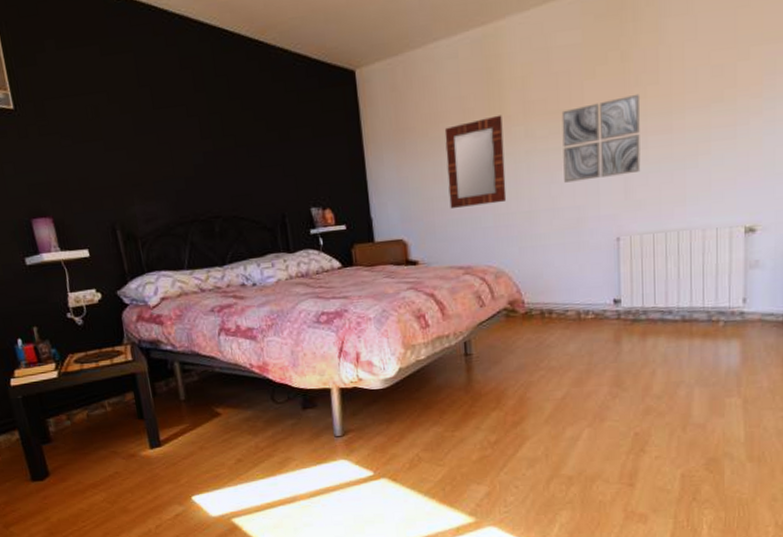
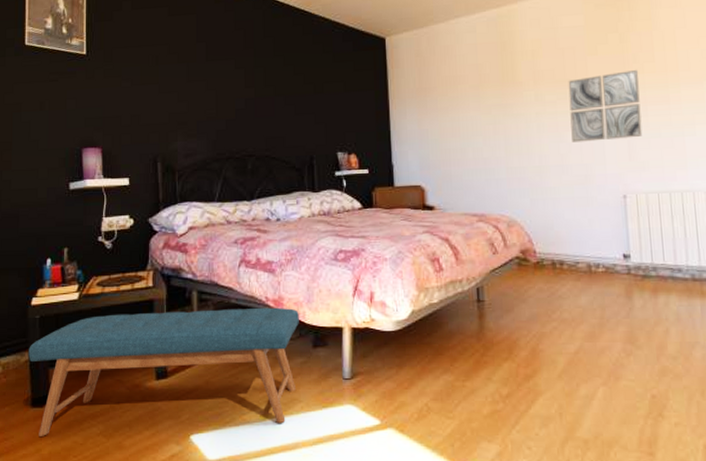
bench: none [17,373,290,506] -> present [28,307,299,436]
home mirror: present [444,115,507,210] -> none [462,81,519,161]

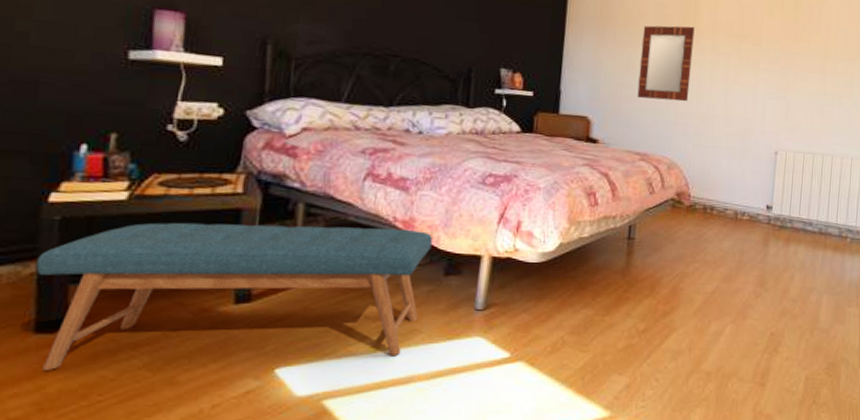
home mirror: none [462,81,519,161] -> present [637,25,695,102]
wall art: present [568,69,643,142] -> none [739,36,806,101]

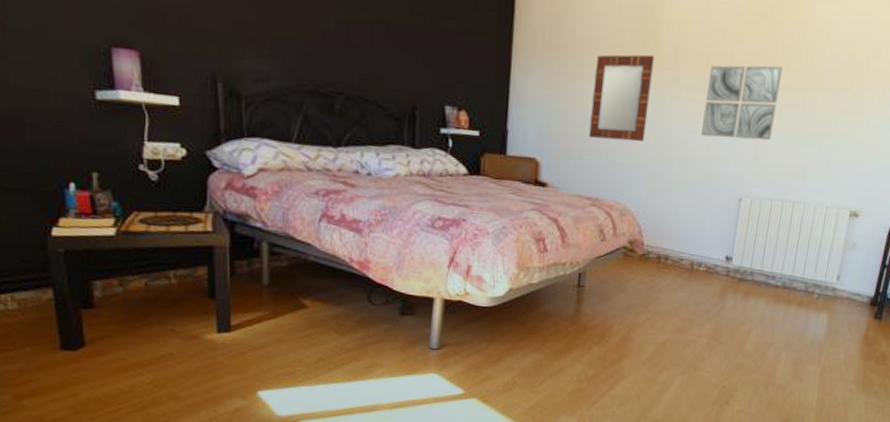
bench: present [36,222,432,370] -> none [52,257,387,386]
wall art: none [739,36,806,101] -> present [701,65,784,141]

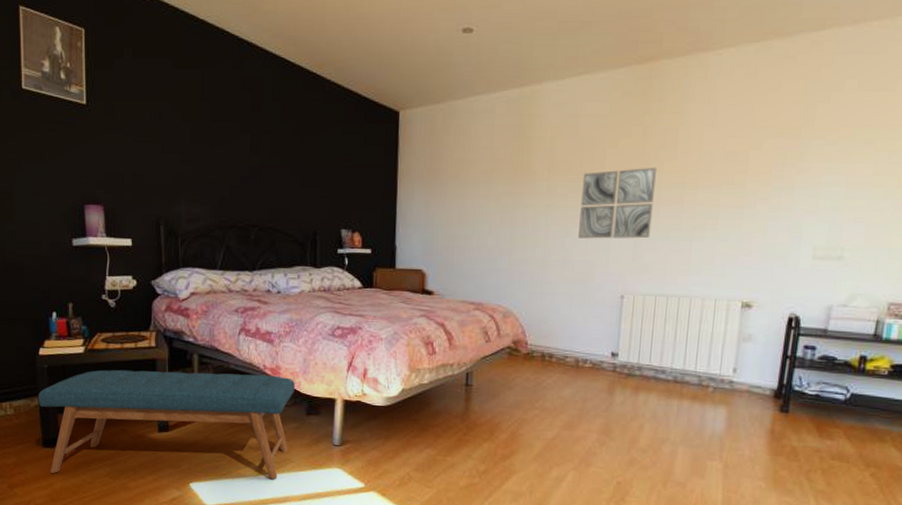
bench: none [52,257,387,386] -> present [38,369,295,479]
home mirror: present [588,54,655,142] -> none [470,169,528,249]

